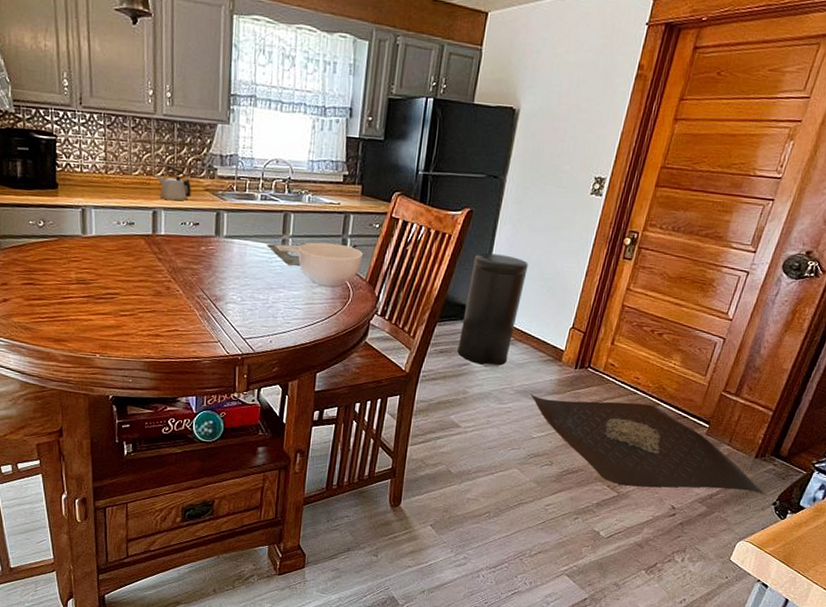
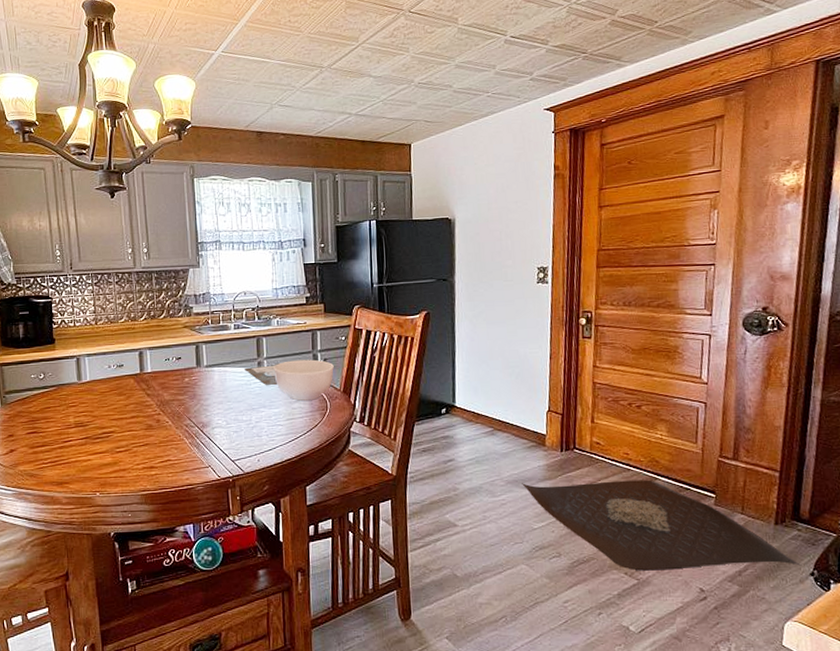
kettle: present [156,166,191,202] -> none [140,310,172,342]
pedal bin: present [457,253,528,367] -> none [439,349,493,460]

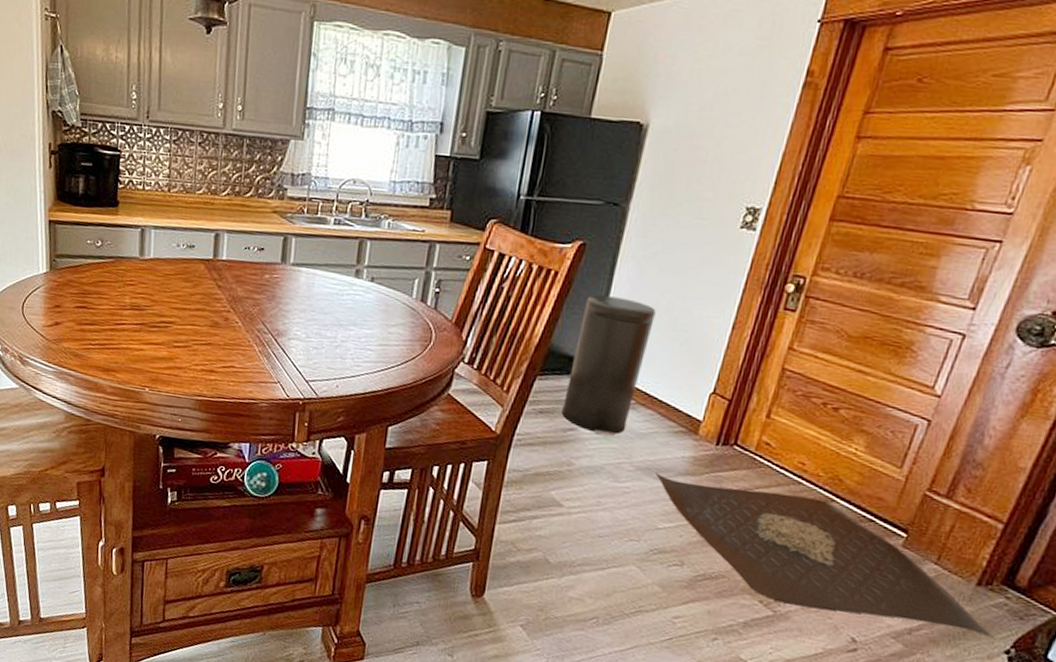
place setting: present [244,362,280,386] -> none [338,274,383,302]
bowl: present [274,359,334,402] -> none [373,274,449,328]
pedal bin: none [439,349,493,460] -> present [562,294,656,436]

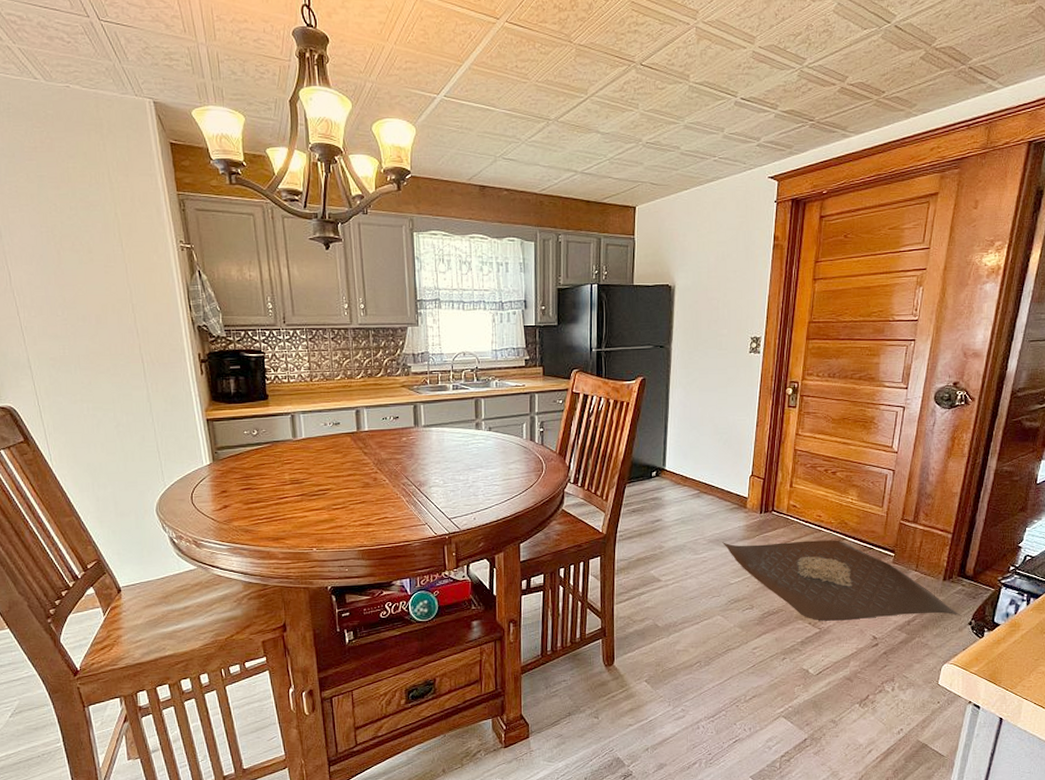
pedal bin: present [562,294,656,436] -> none [649,415,703,520]

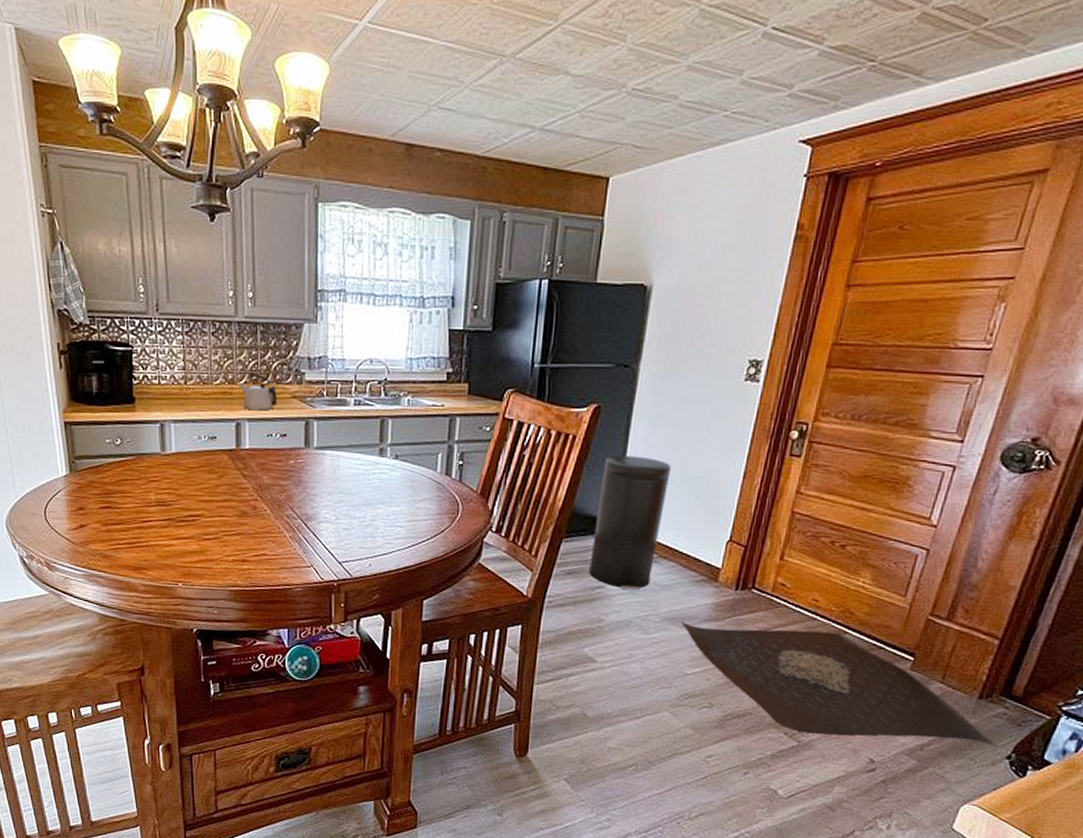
kettle: none [357,368,389,400] -> present [239,373,277,412]
pedal bin: none [649,415,703,520] -> present [589,455,671,590]

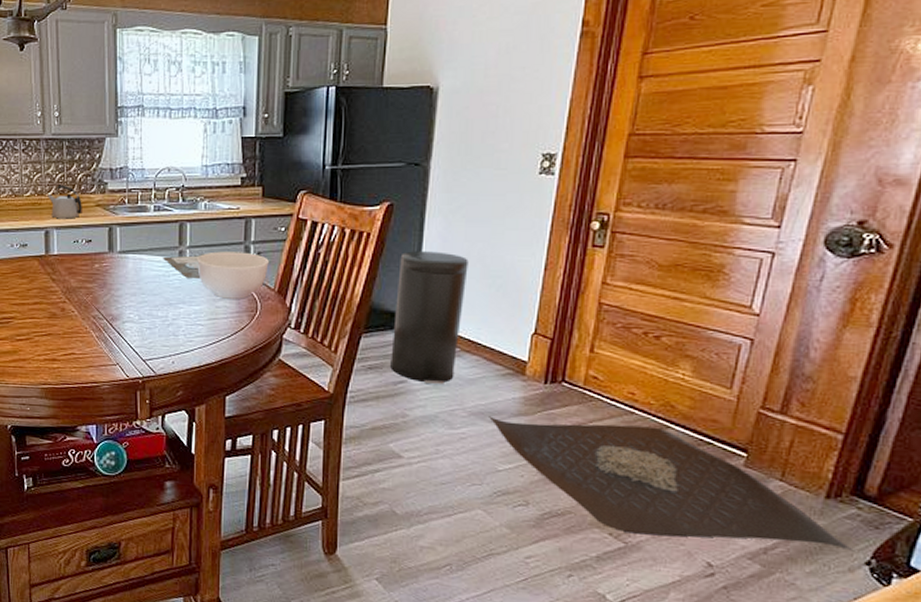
place setting: none [362,451,406,479] -> present [163,253,204,280]
bowl: none [398,450,472,502] -> present [197,251,269,300]

